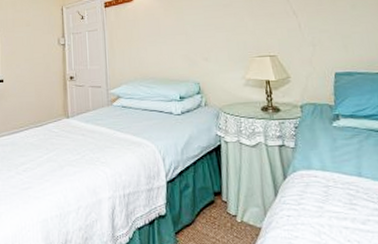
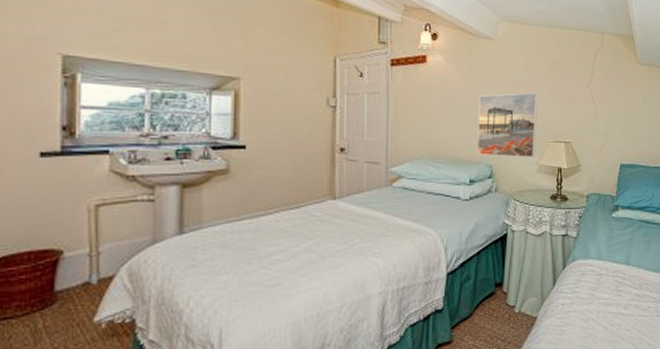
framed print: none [181,14,241,74] -> present [476,92,538,158]

